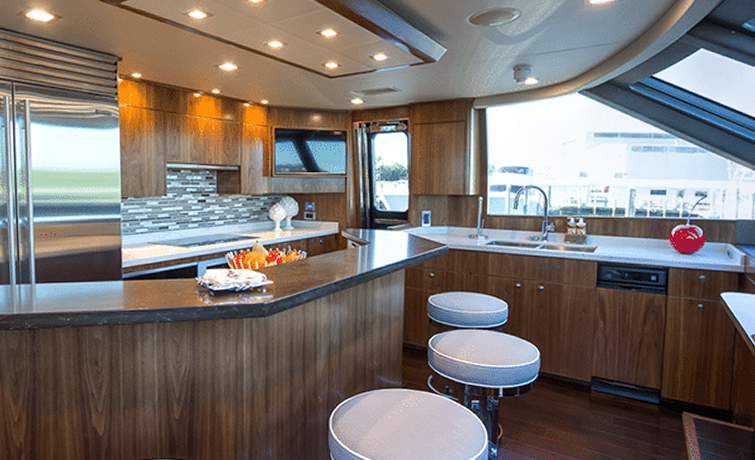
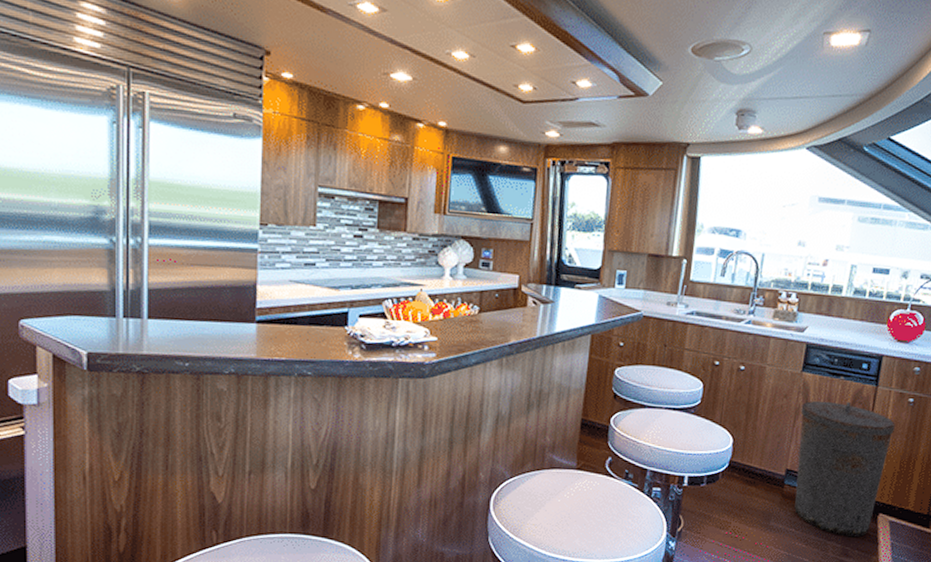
trash can: none [599,312,688,436] -> present [794,400,895,538]

